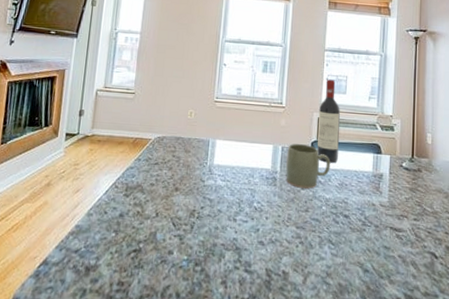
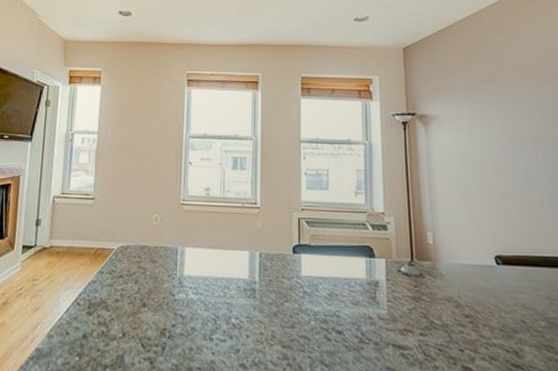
mug: present [285,143,331,189] -> none [265,248,317,301]
wine bottle: present [317,79,341,163] -> none [298,174,326,270]

